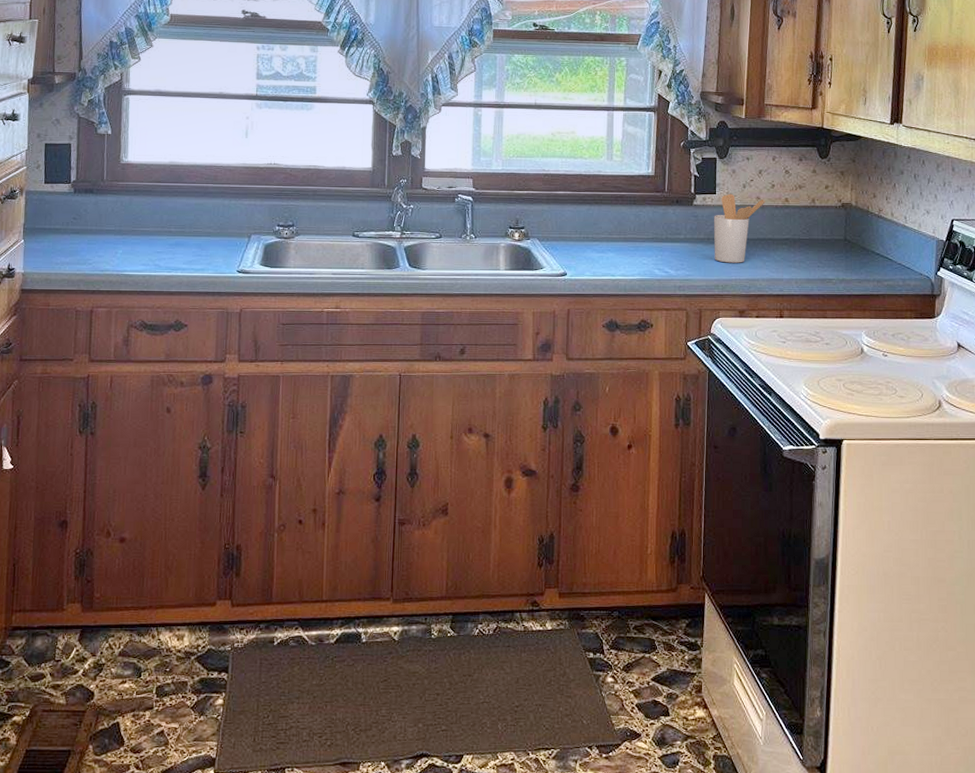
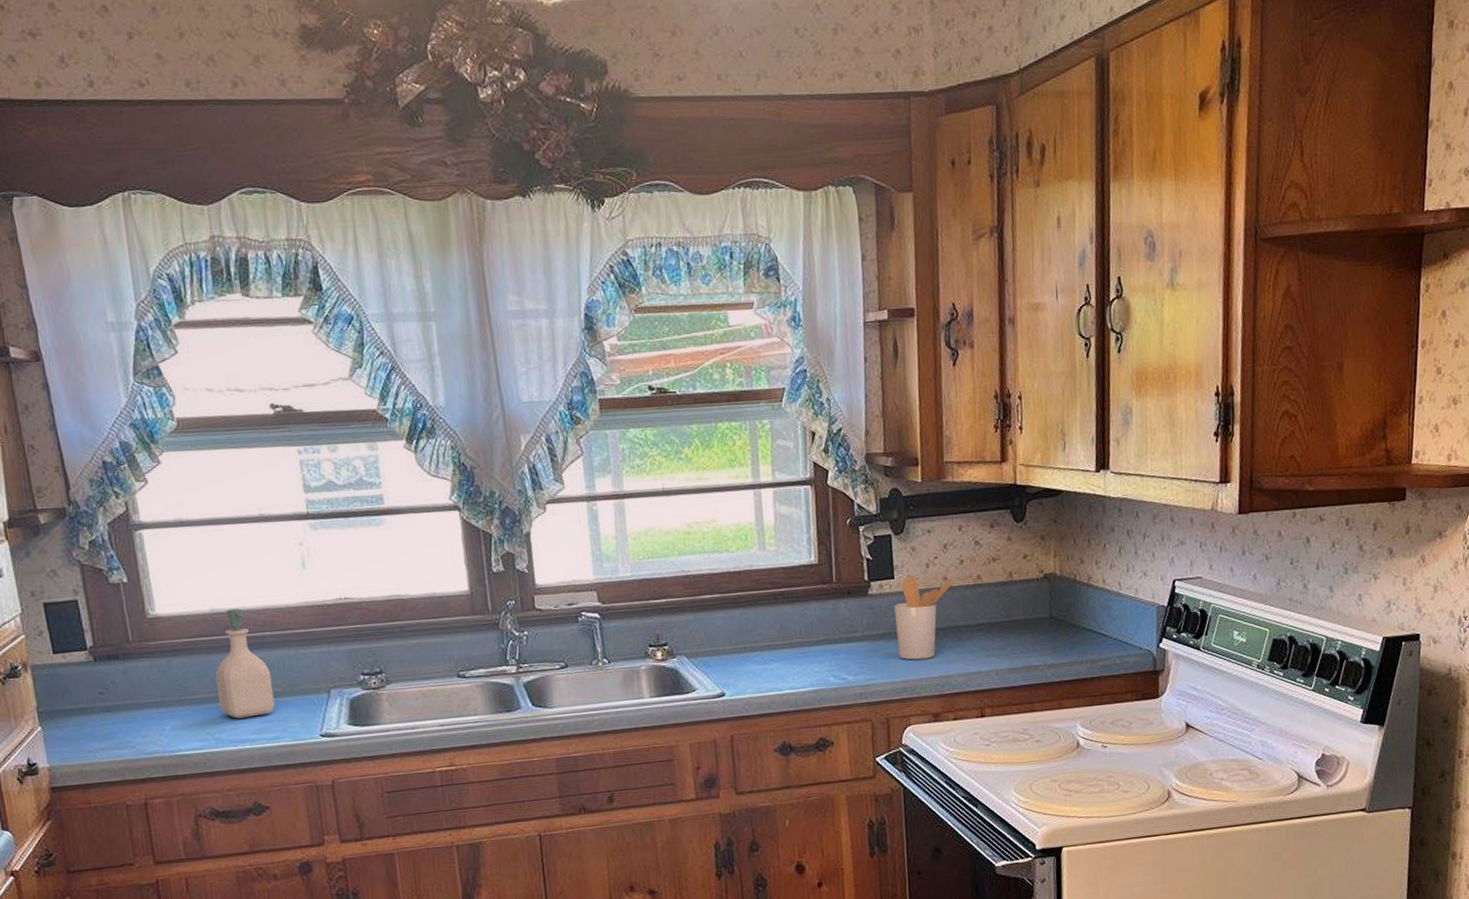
soap bottle: none [163,163,207,250] -> present [215,608,275,719]

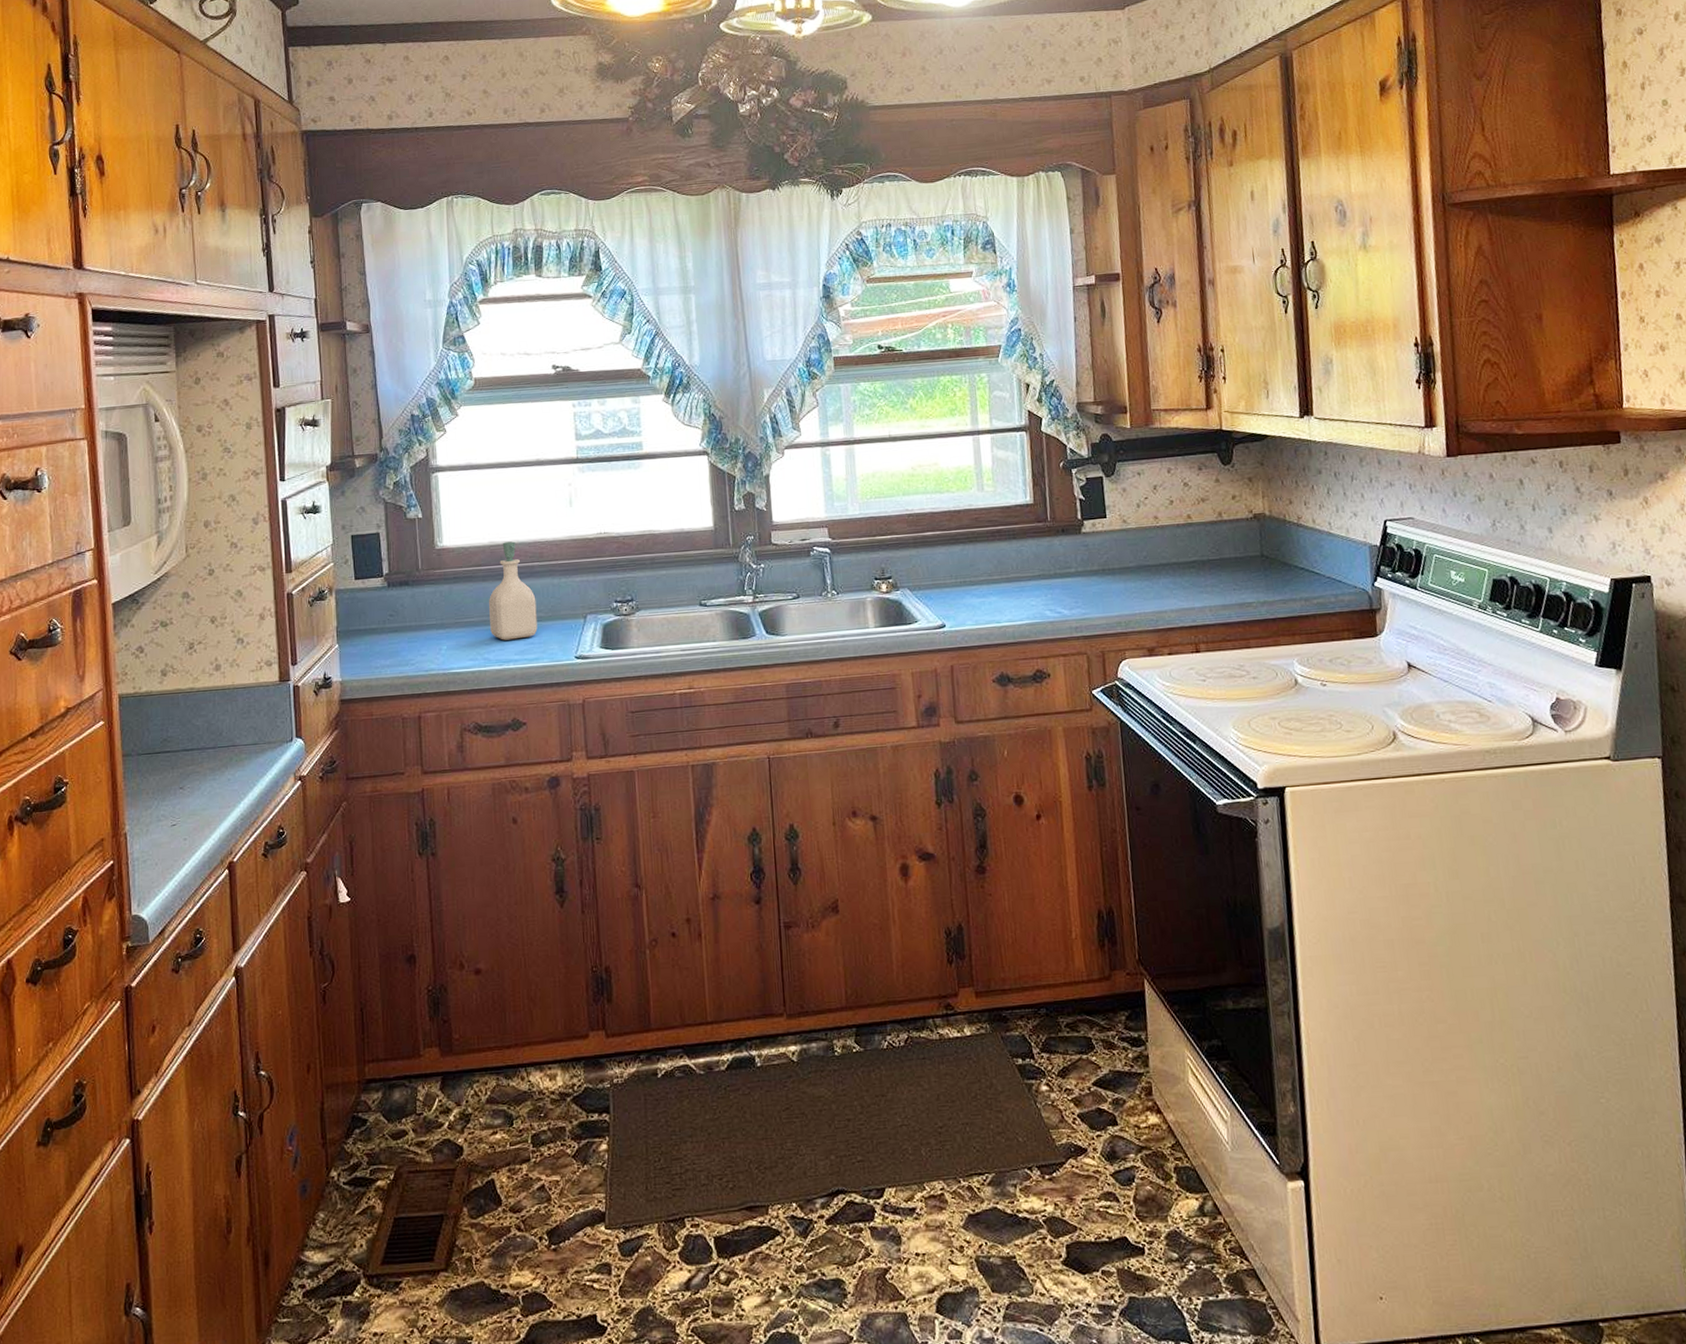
utensil holder: present [894,576,954,660] -> none [1107,515,1165,596]

